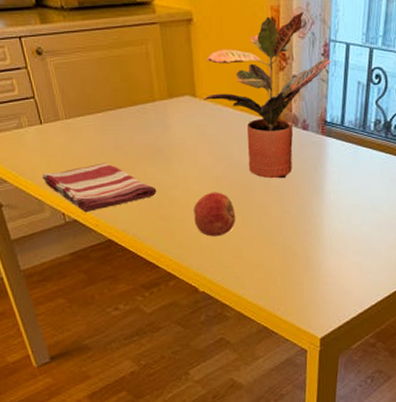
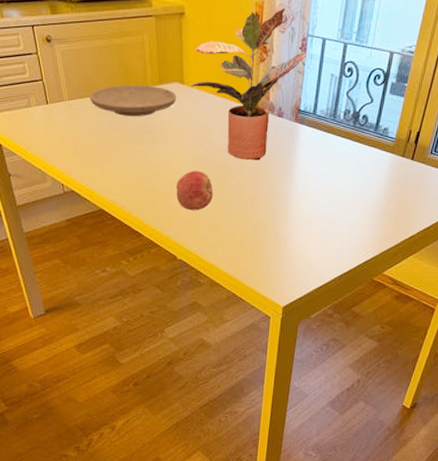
dish towel: present [42,163,157,213] -> none [46,140,145,185]
plate: none [89,99,189,134] -> present [89,85,177,116]

